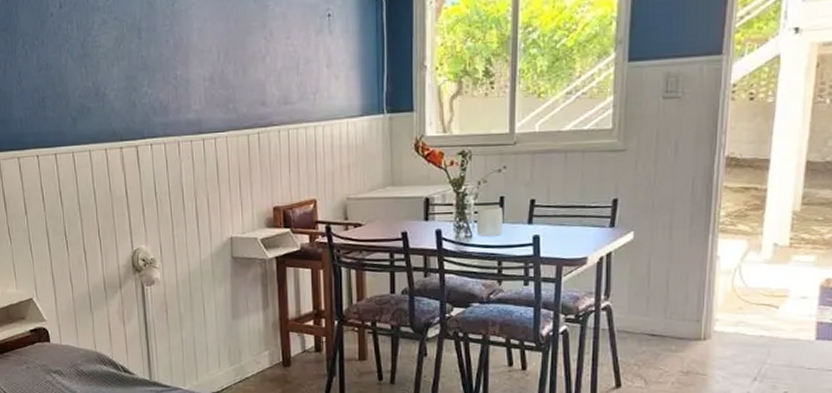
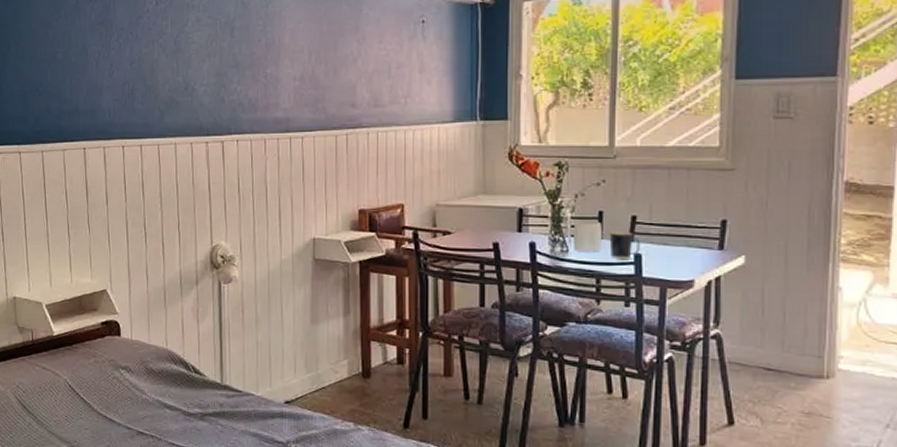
mug: none [510,215,538,242] -> present [609,231,640,260]

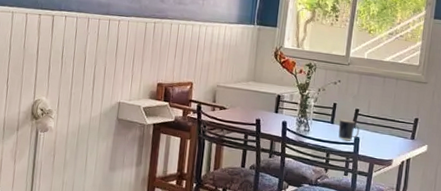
mug: present [573,221,603,254] -> none [313,109,335,134]

